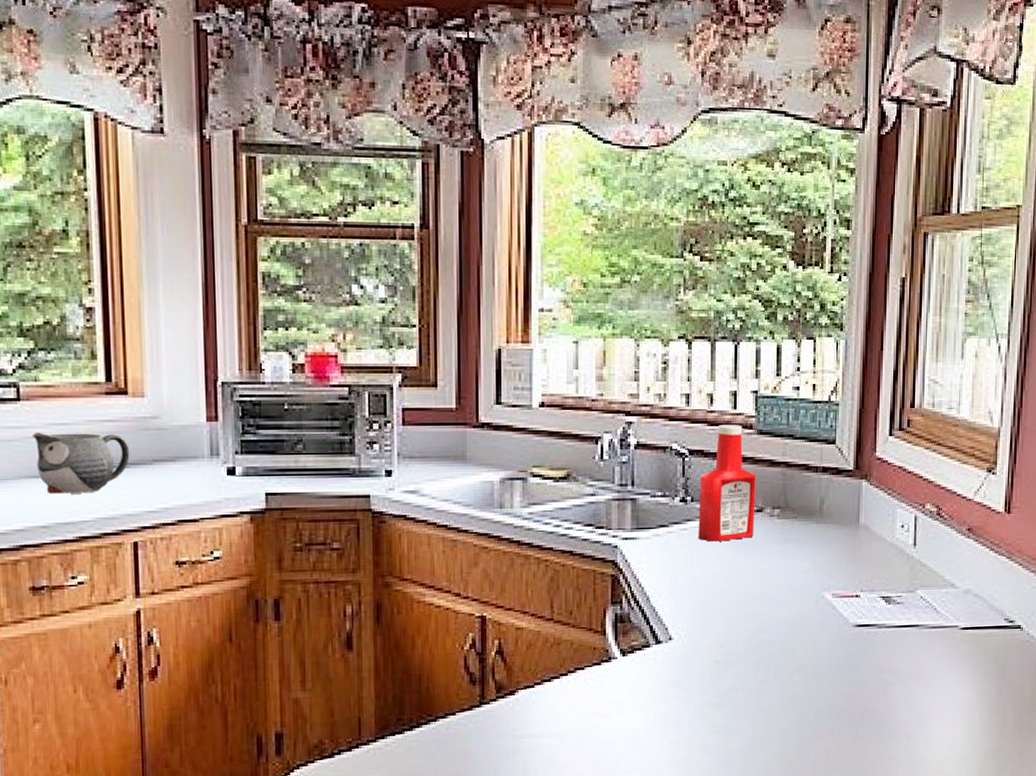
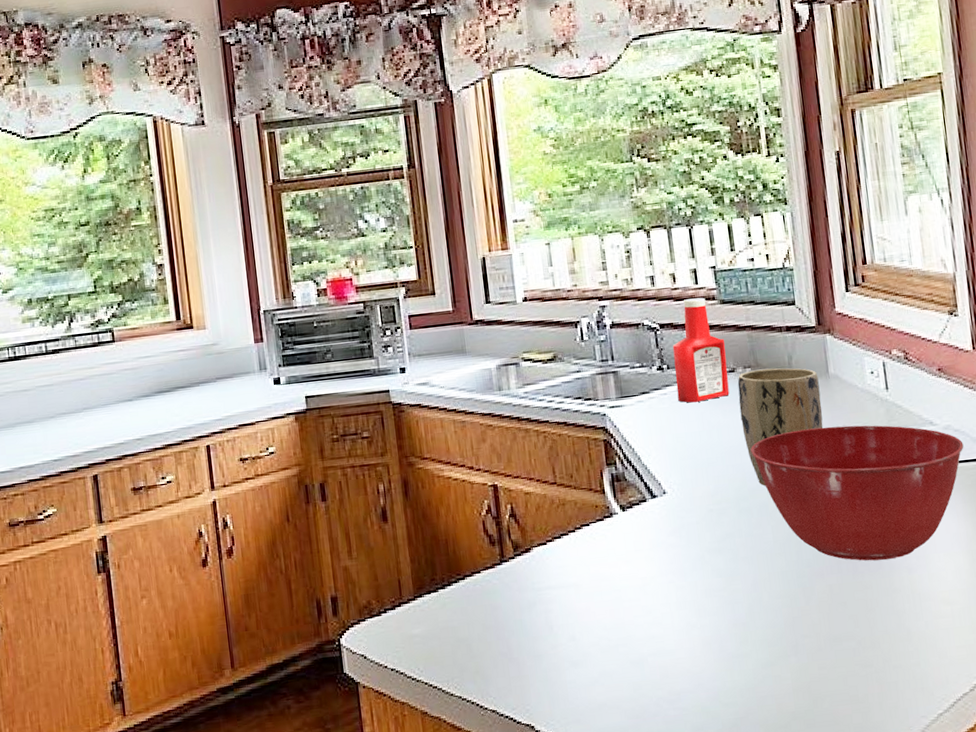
teapot: present [33,432,130,494] -> none [125,360,199,413]
plant pot: none [762,511,848,639] -> present [737,368,823,486]
mixing bowl: none [767,580,980,725] -> present [750,425,964,561]

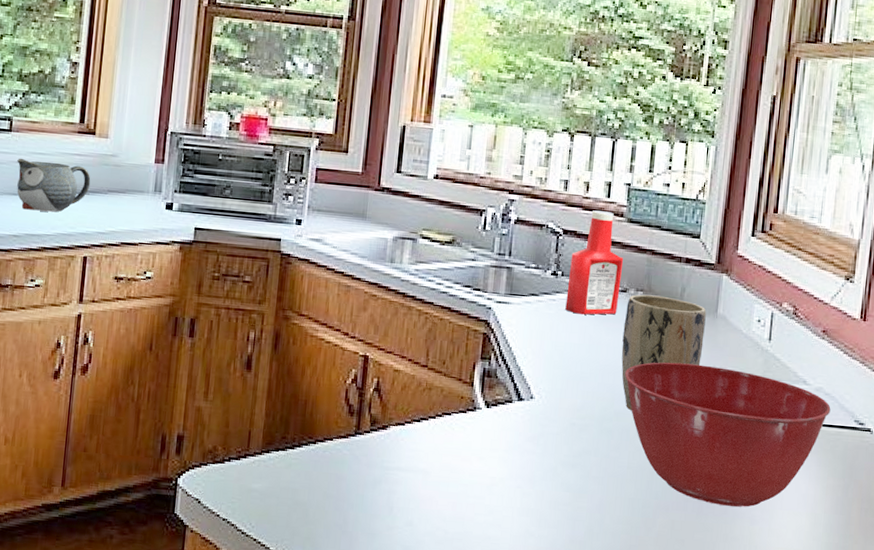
teapot: none [125,360,199,413] -> present [17,158,91,212]

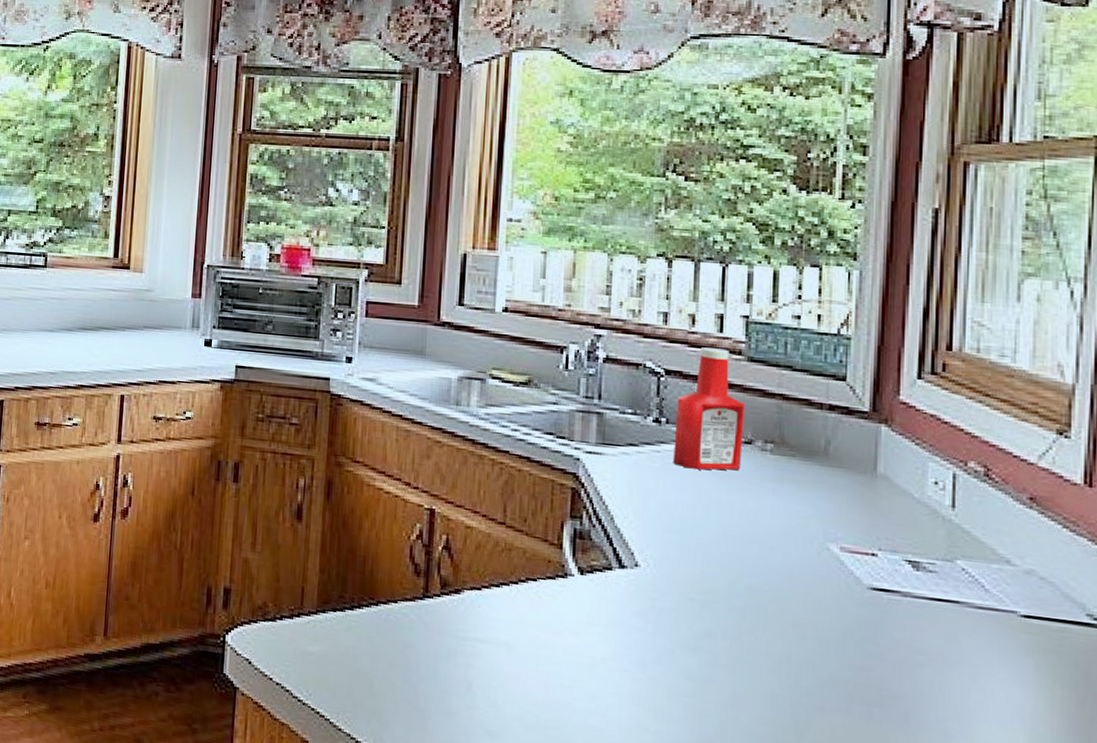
teapot: present [17,158,91,212] -> none [52,294,126,349]
plant pot: present [621,294,706,411] -> none [749,447,861,587]
mixing bowl: present [625,362,831,507] -> none [756,529,1050,716]

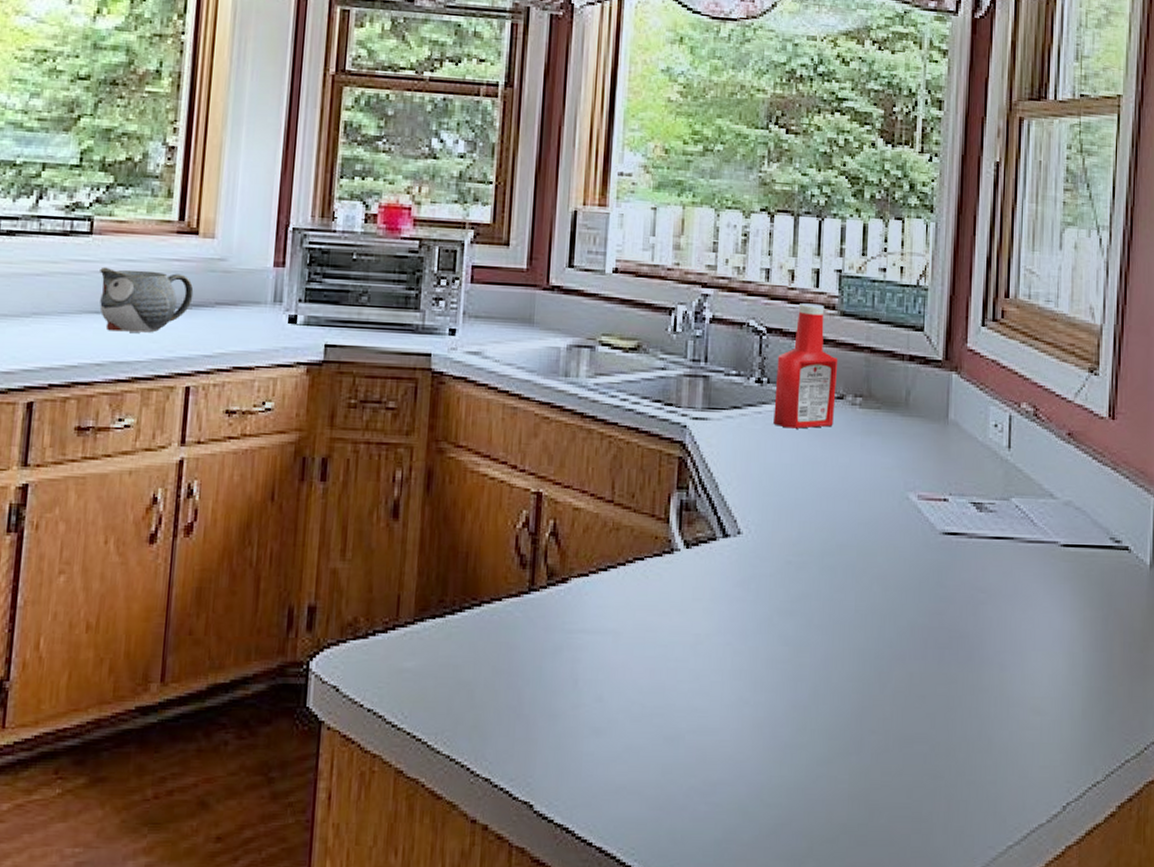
teapot: none [52,294,126,349] -> present [99,267,194,333]

